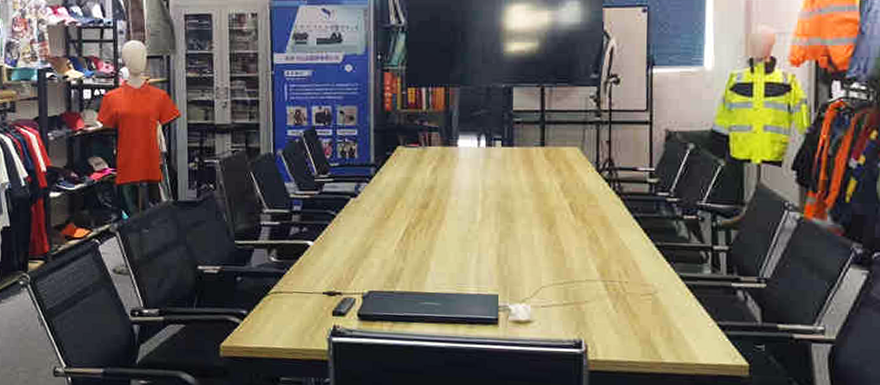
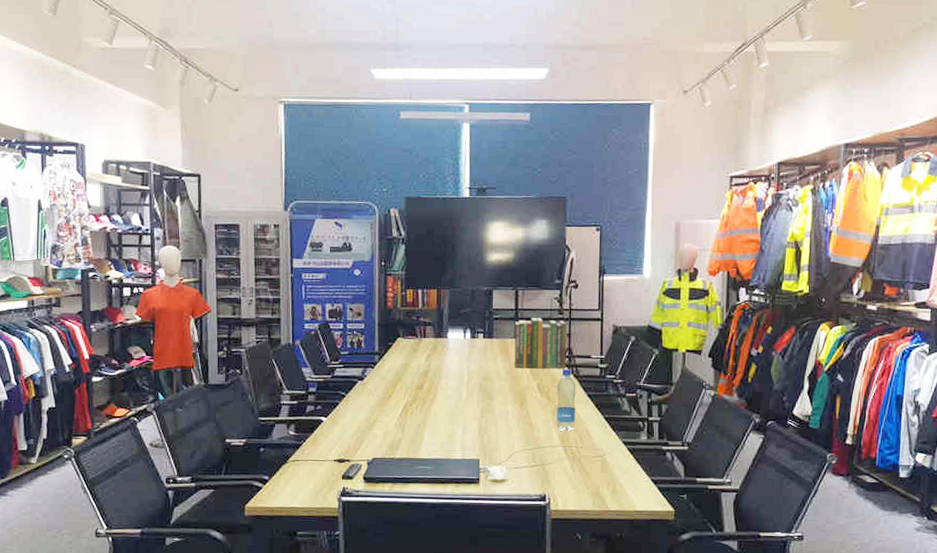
books: none [540,121,606,185] -> present [514,317,567,369]
bottle: none [594,184,619,262] -> present [556,368,576,431]

